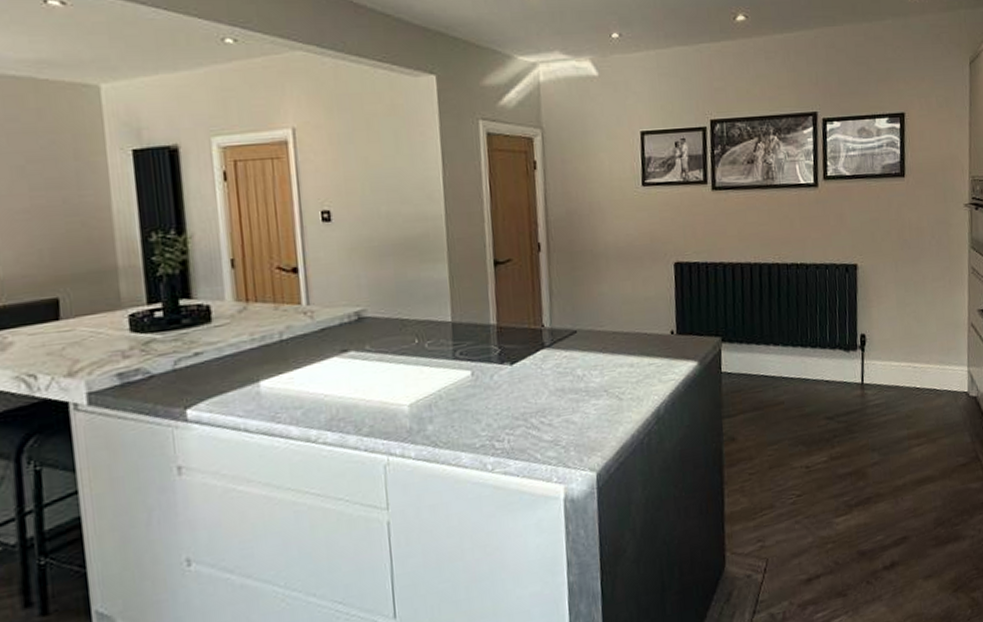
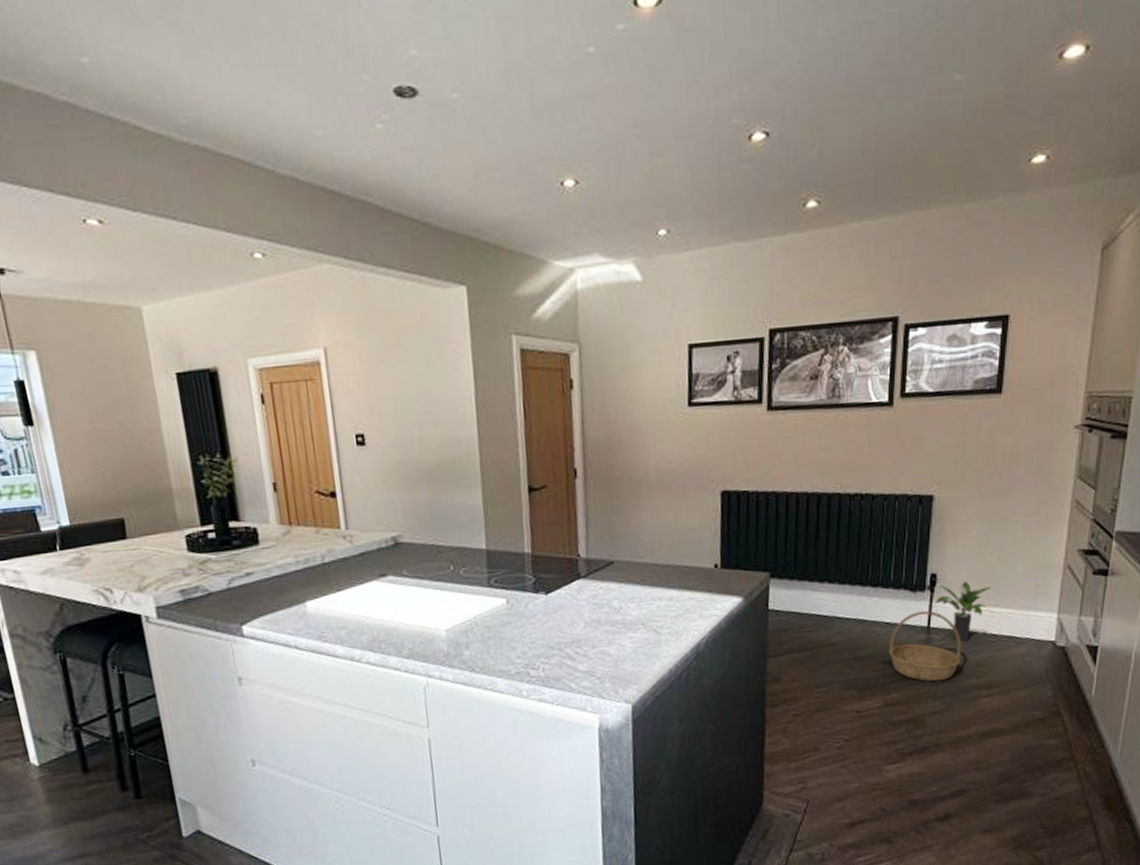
basket: none [830,368,892,435] -> present [888,610,961,682]
potted plant: none [866,340,912,395] -> present [935,581,991,641]

